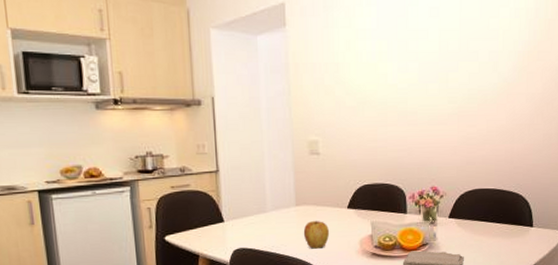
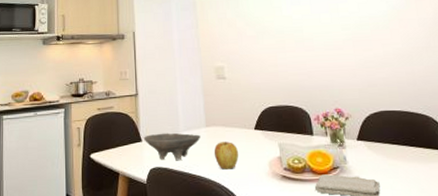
bowl: none [226,212,290,242] -> present [143,132,201,161]

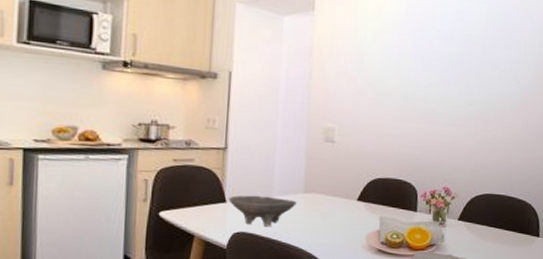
apple: present [214,142,238,170] -> none [308,210,336,240]

